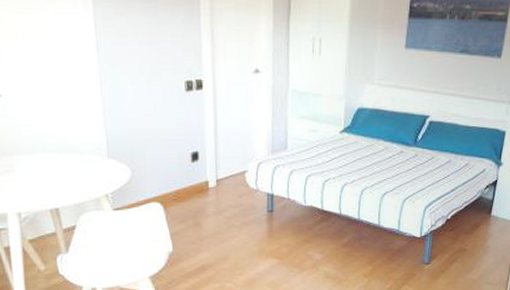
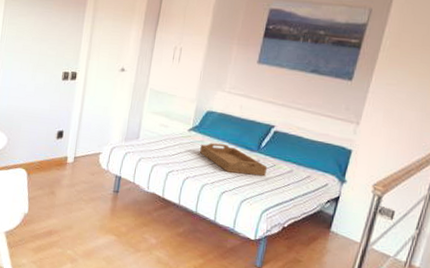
serving tray: none [355,143,426,172] -> present [200,143,268,176]

